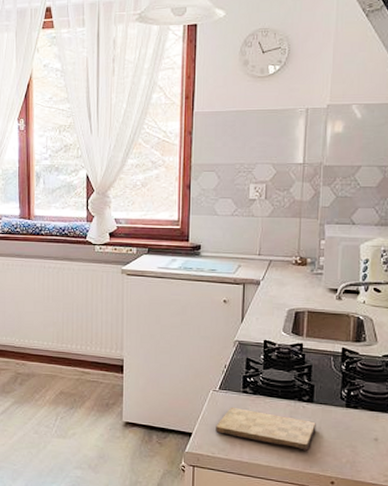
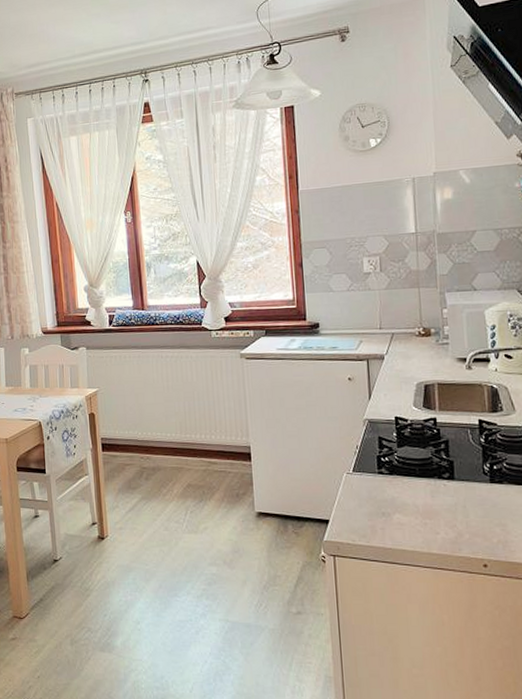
cutting board: present [216,407,316,452] -> none [353,489,461,533]

